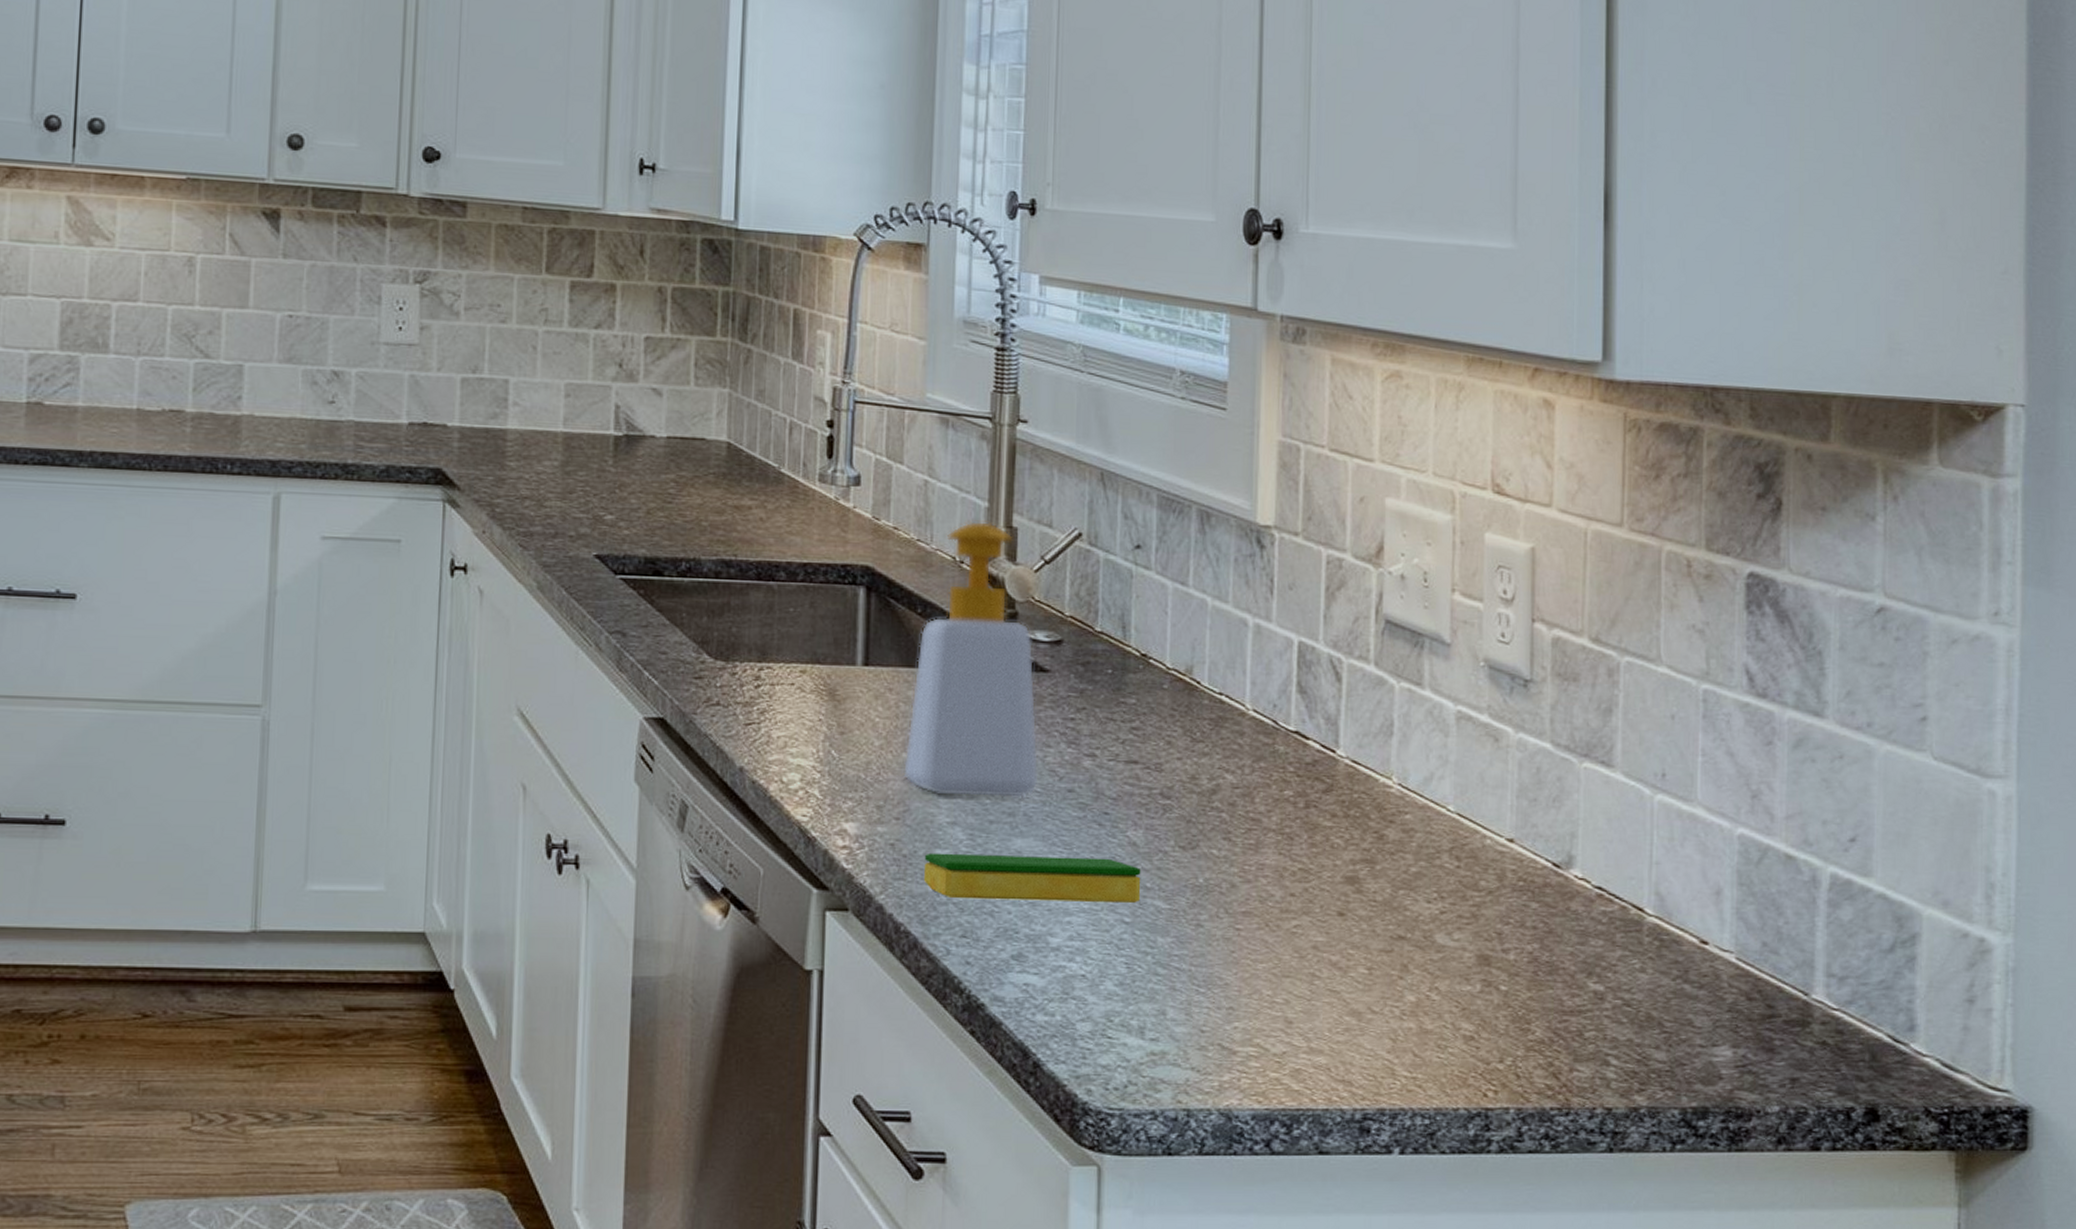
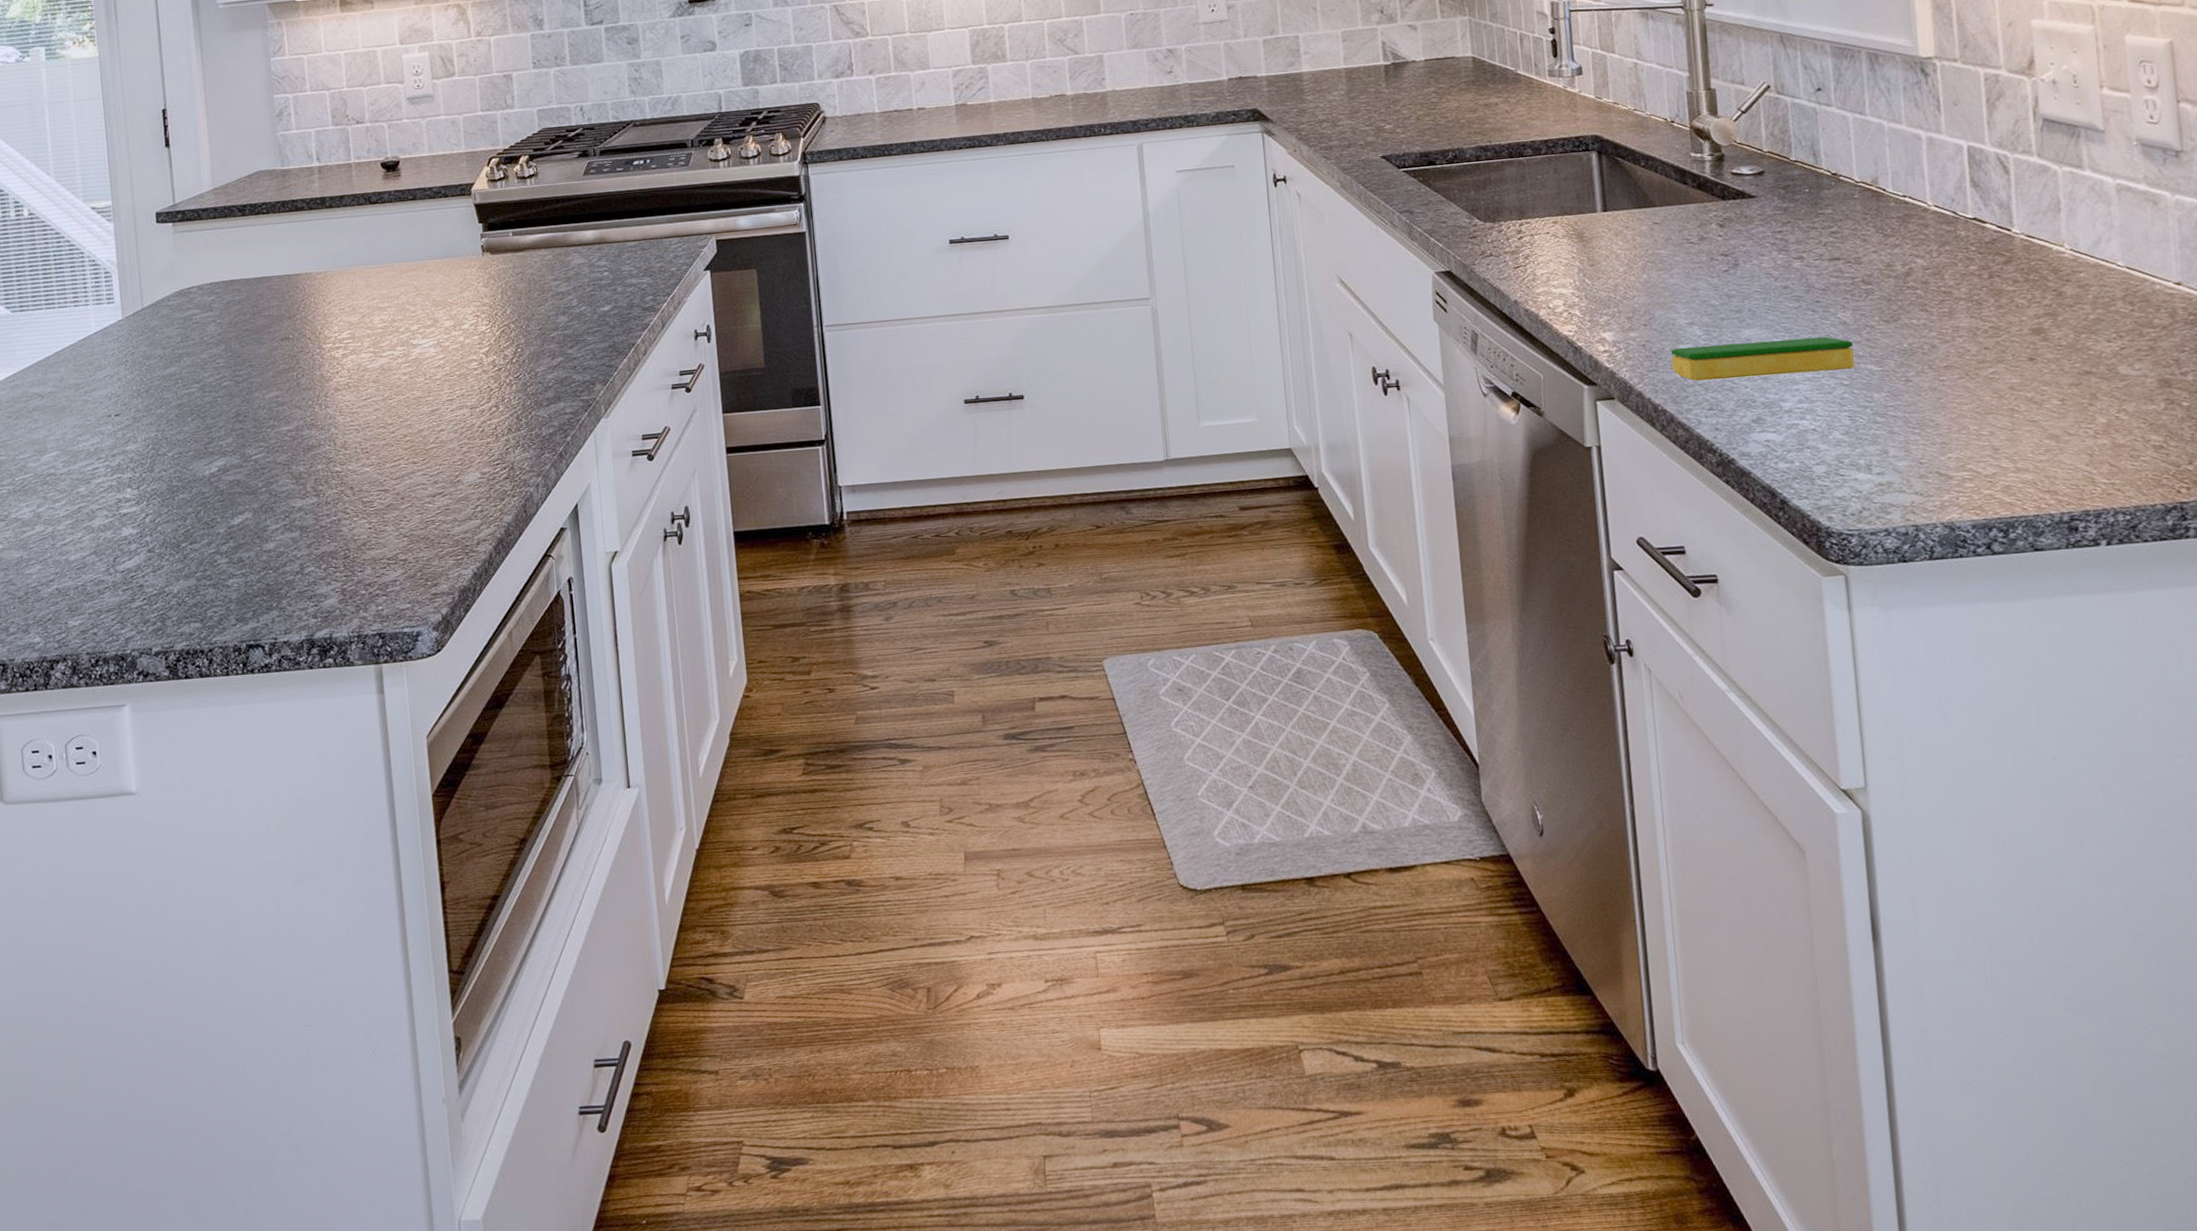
soap bottle: present [902,520,1039,799] -> none [1644,87,1758,304]

